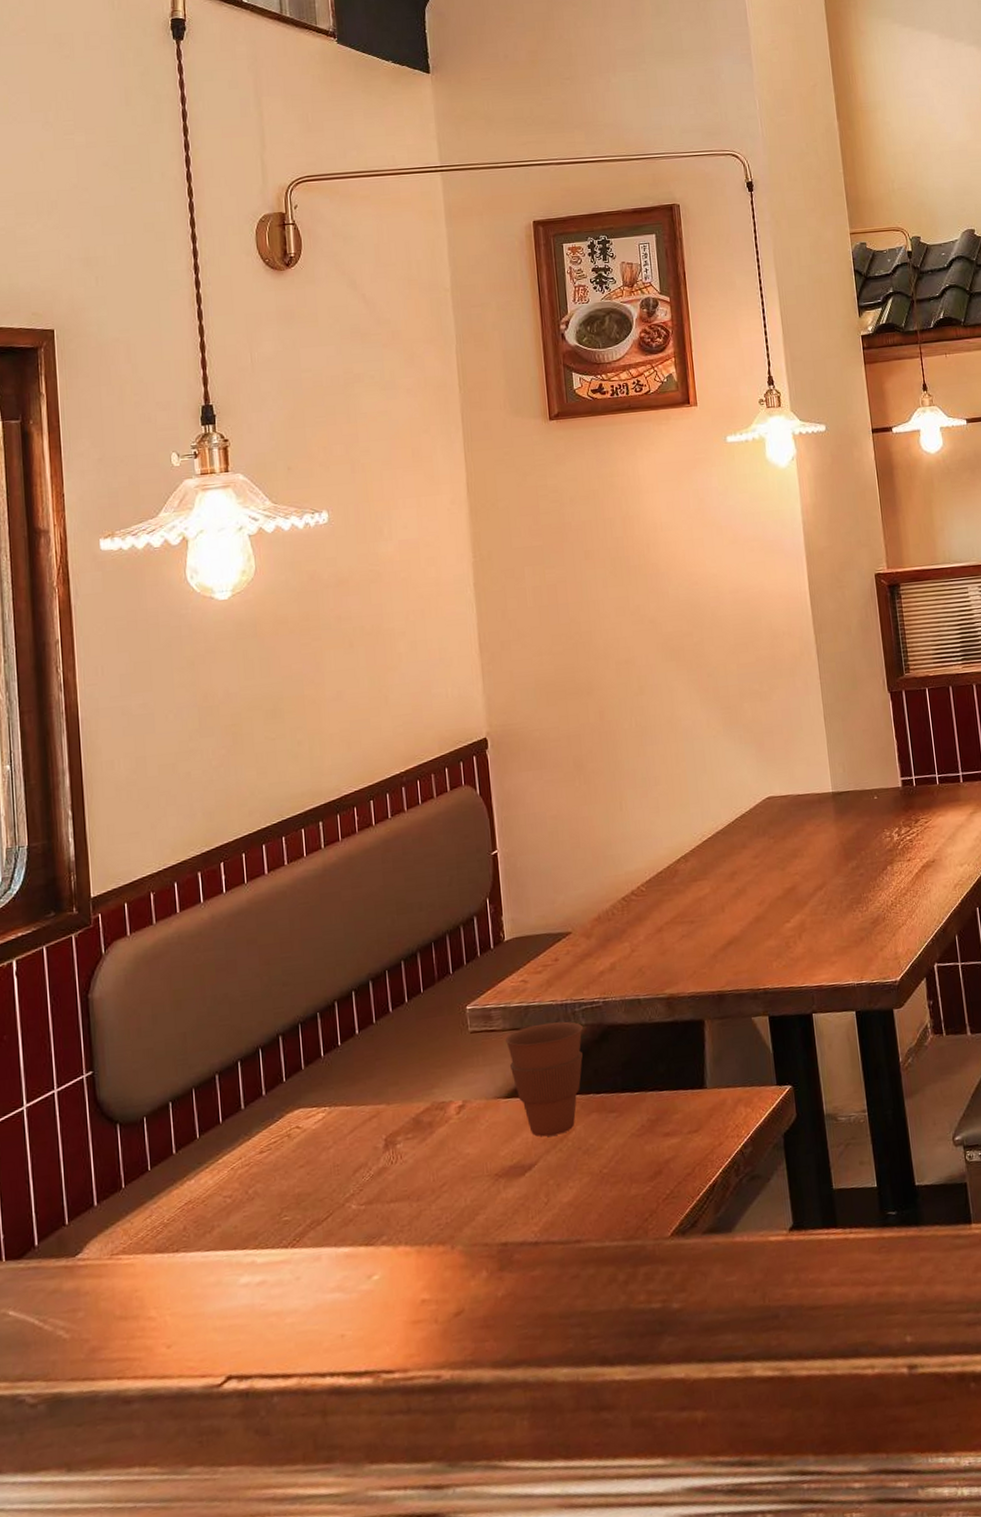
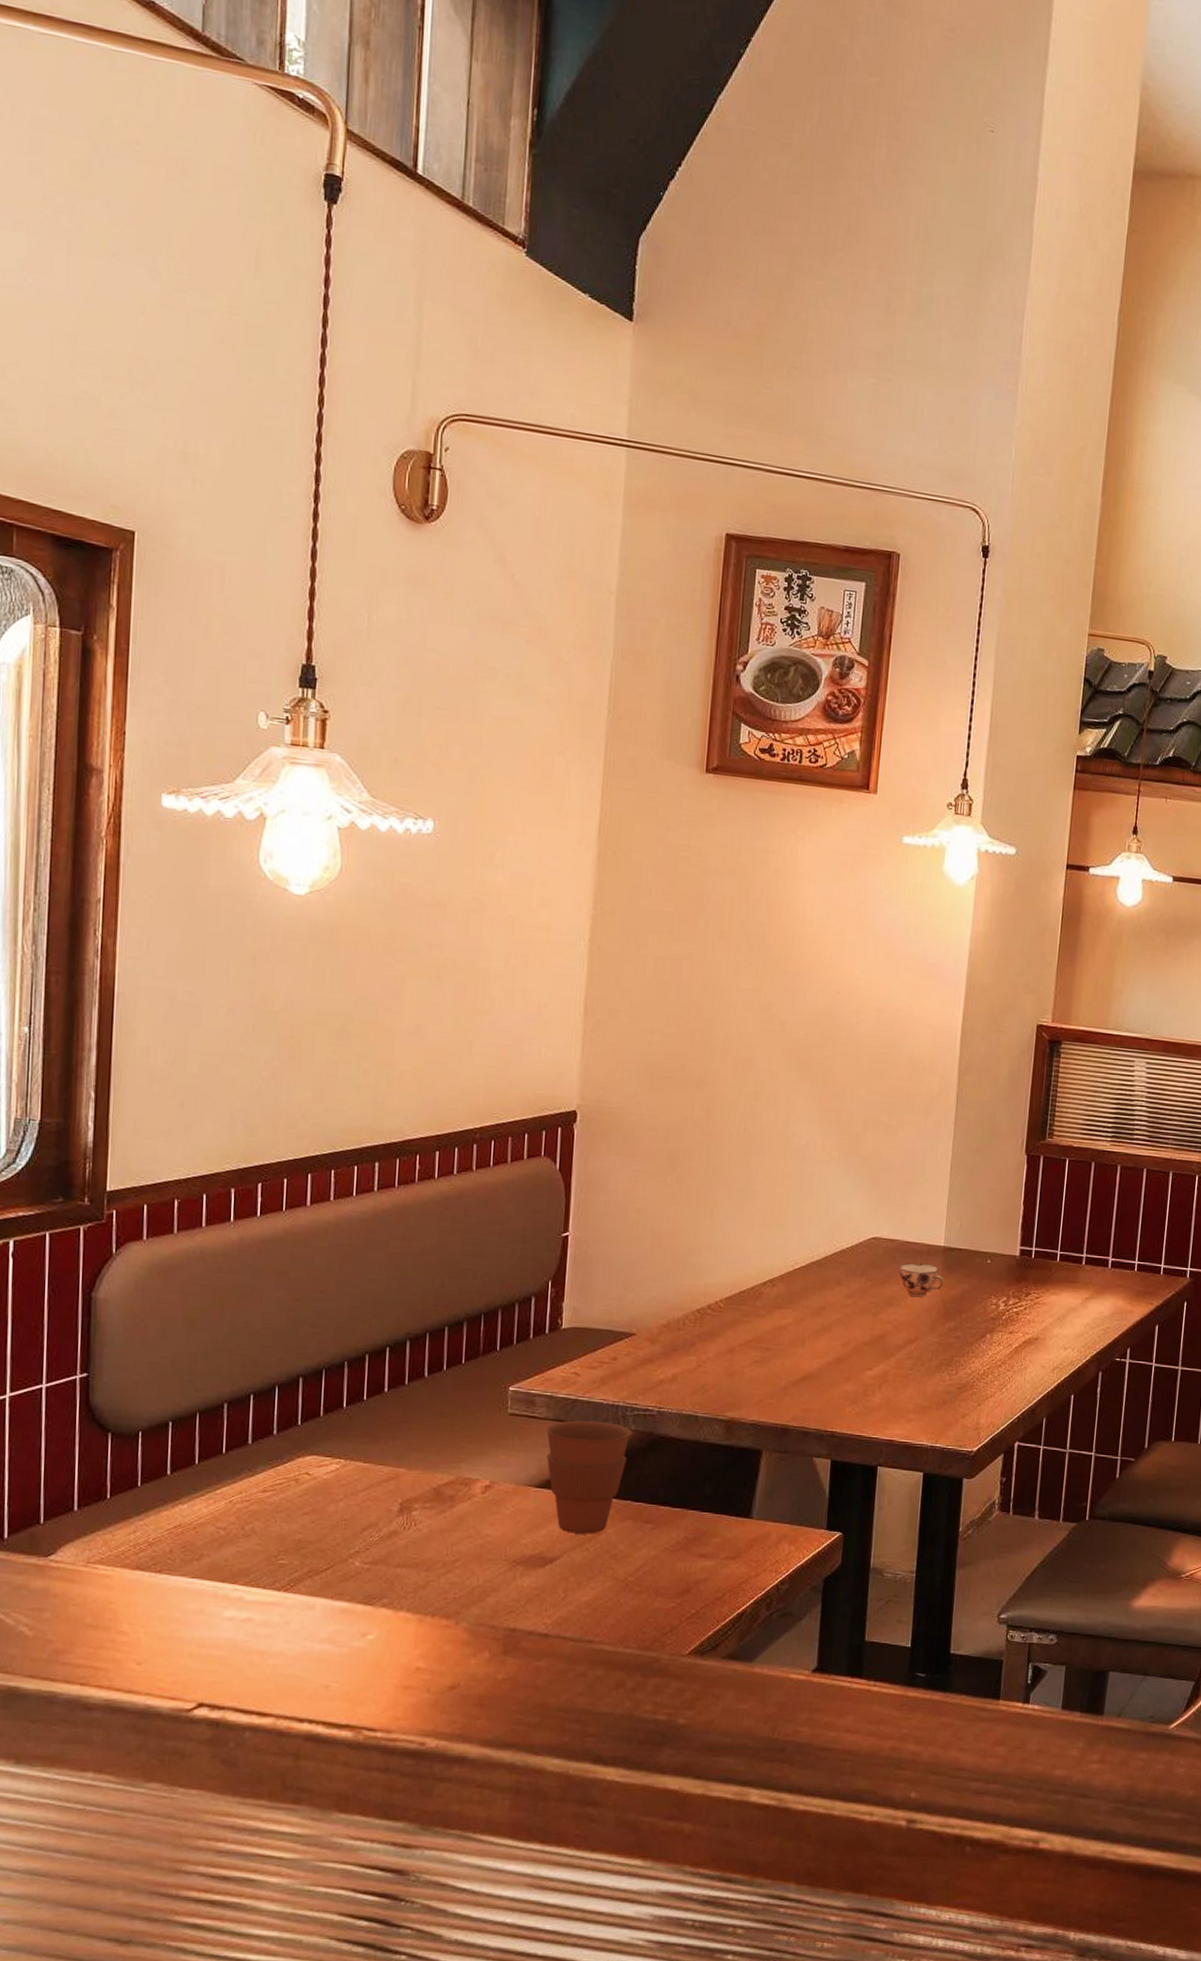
teacup: none [796,811,840,845] -> present [899,1263,945,1297]

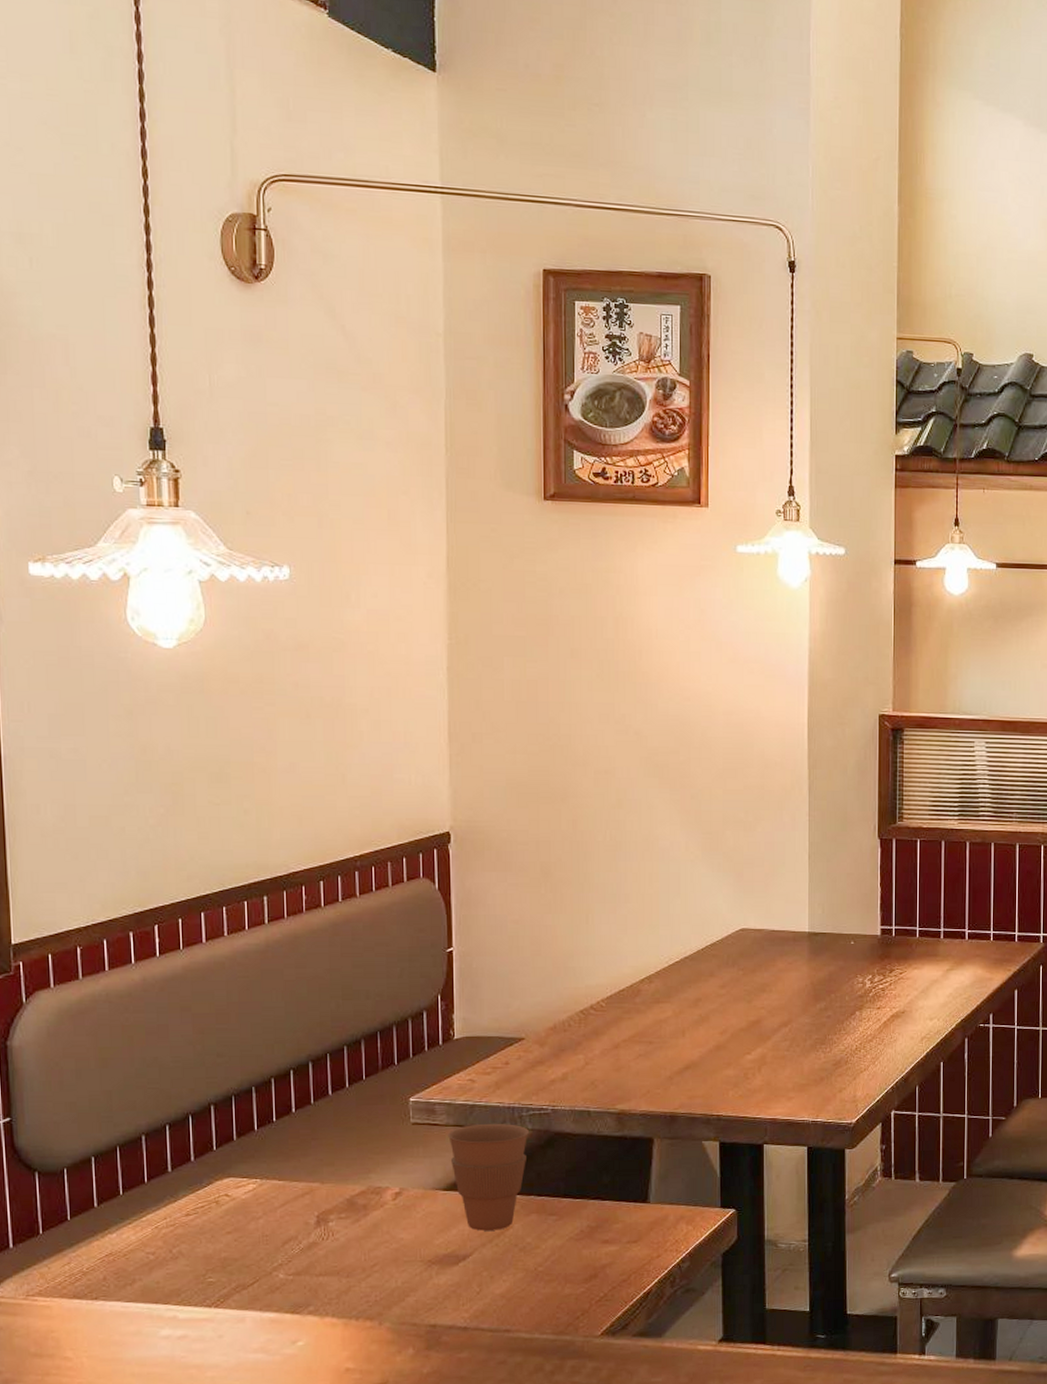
teacup: present [899,1263,945,1297] -> none [768,949,812,982]

